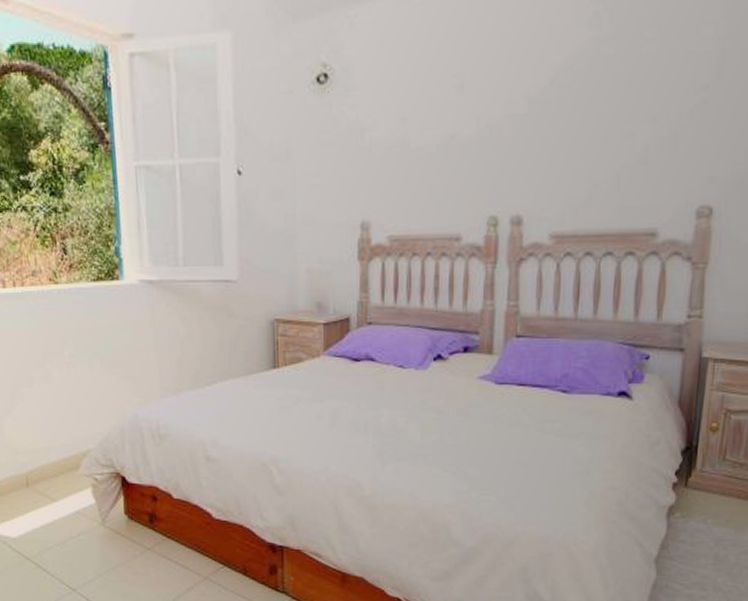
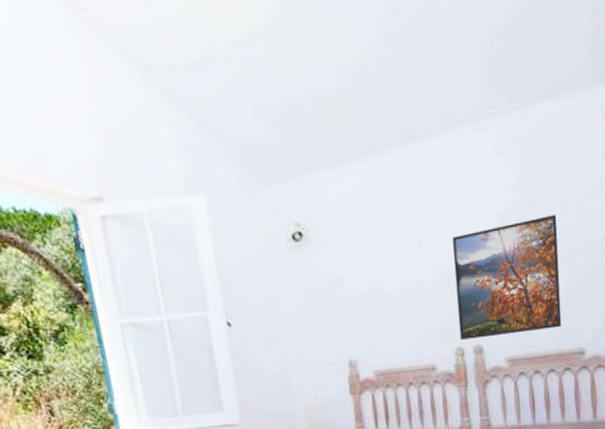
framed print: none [496,56,644,207] -> present [452,214,562,340]

